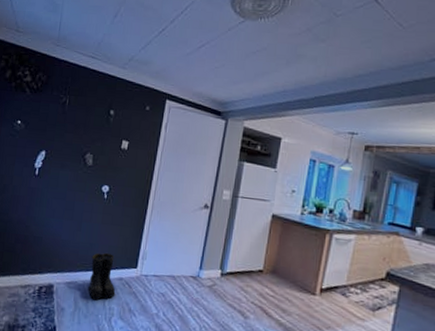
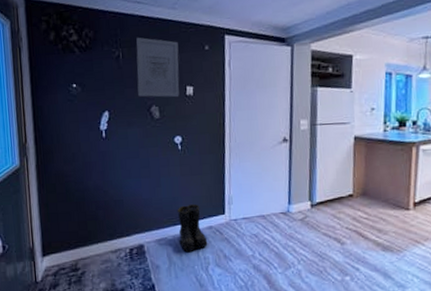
wall art: none [76,88,122,149] -> present [136,37,180,98]

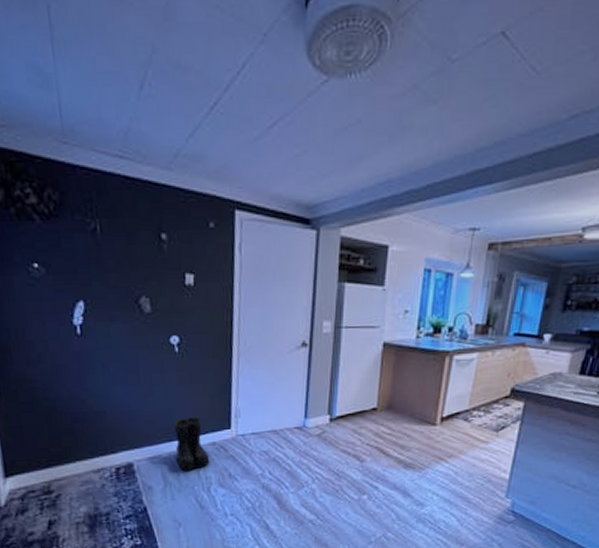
wall art: present [136,37,180,98] -> none [118,204,177,288]

